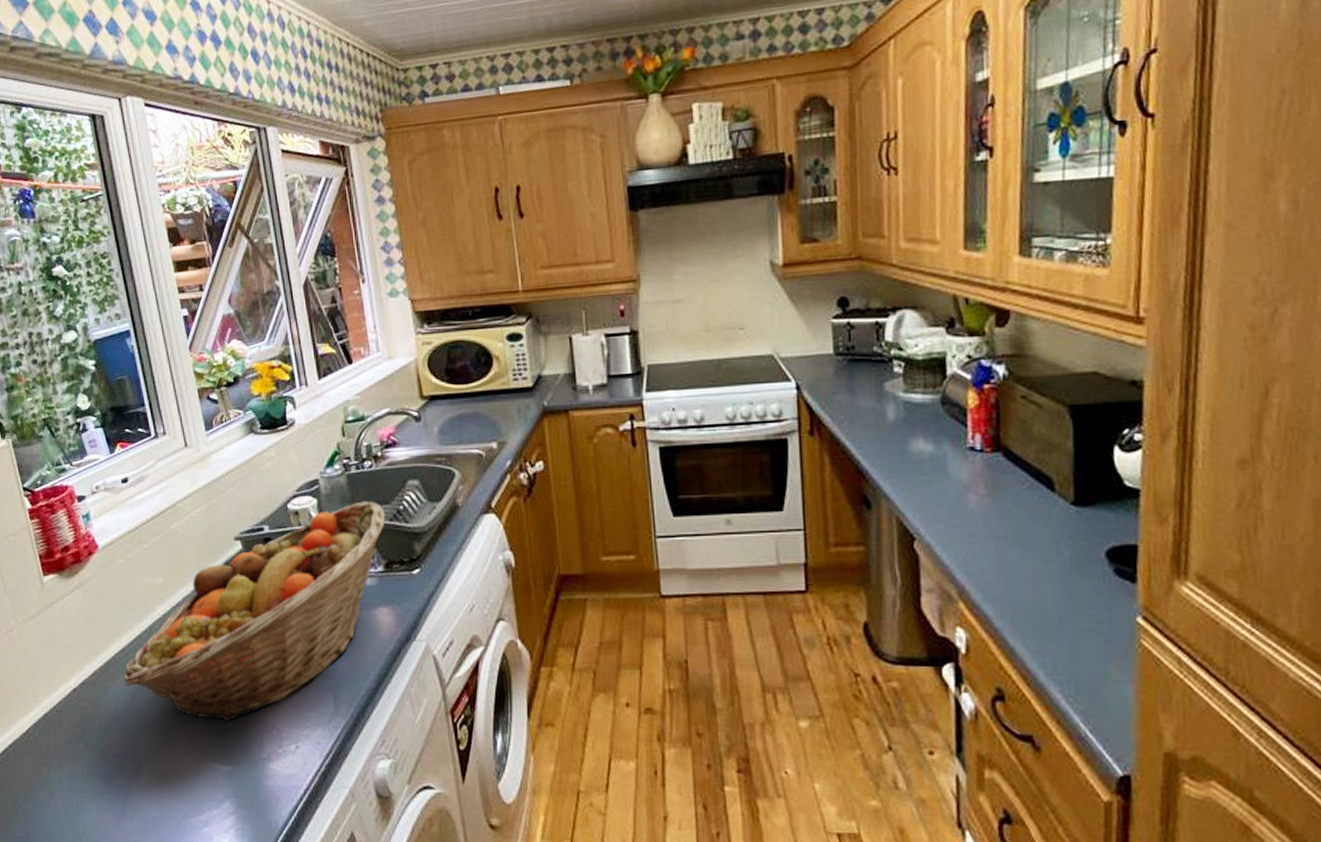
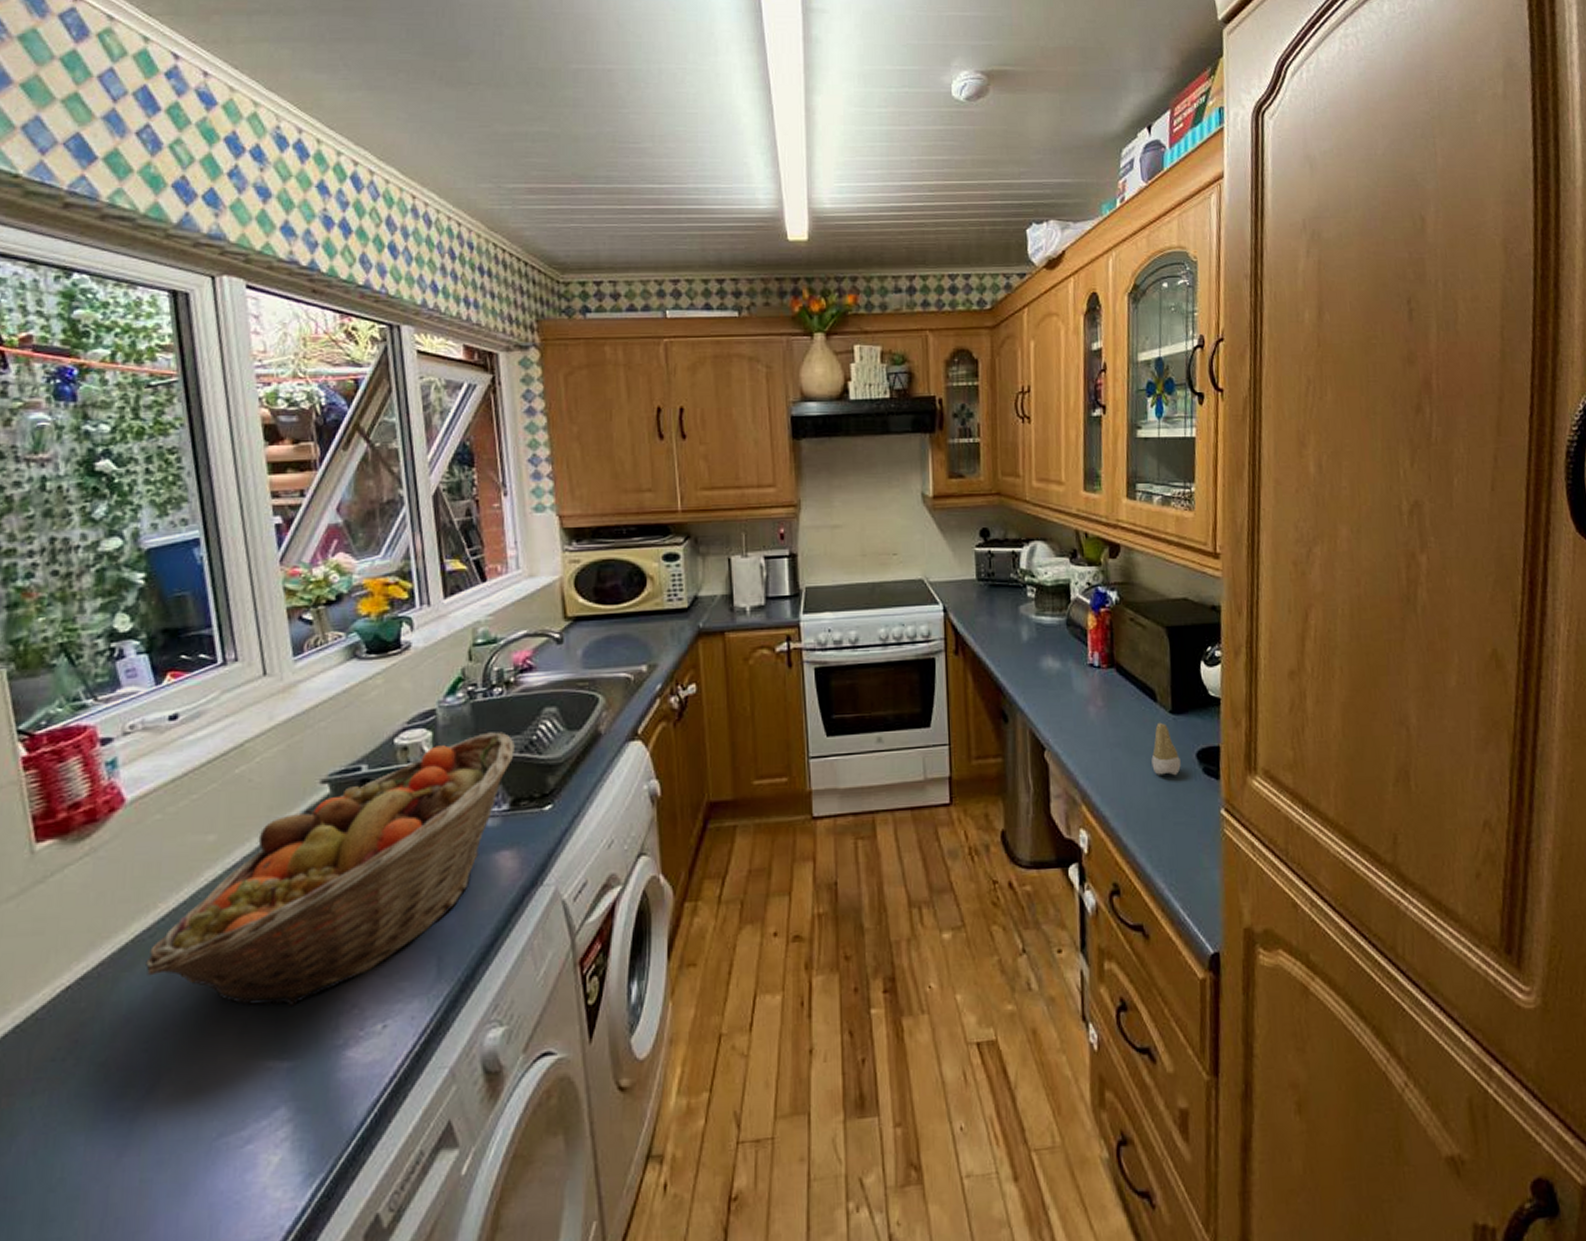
tooth: none [1046,514,1085,576] -> present [1151,722,1181,776]

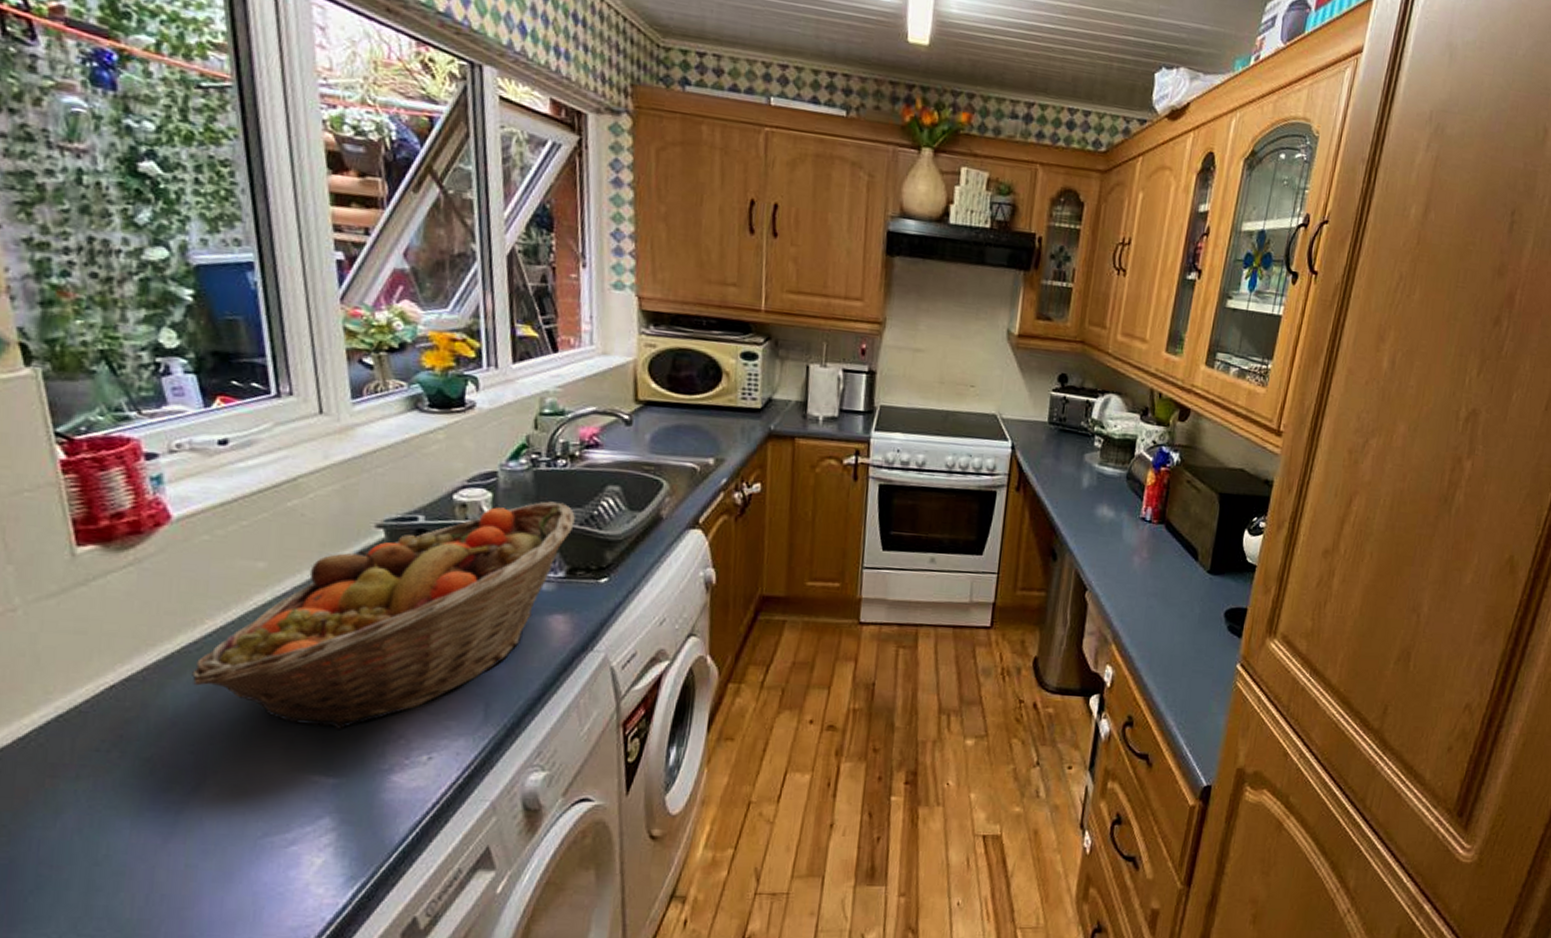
tooth: present [1151,722,1181,776] -> none [1182,579,1209,629]

